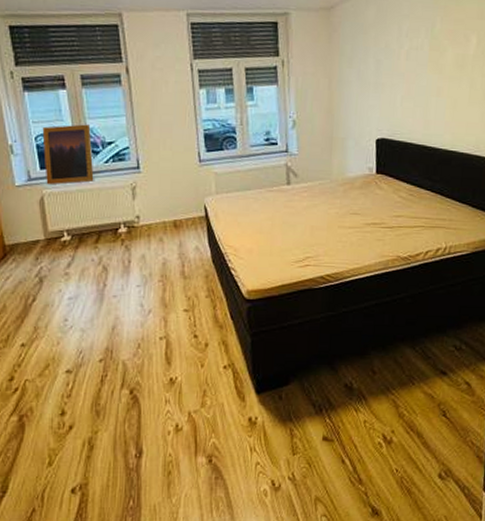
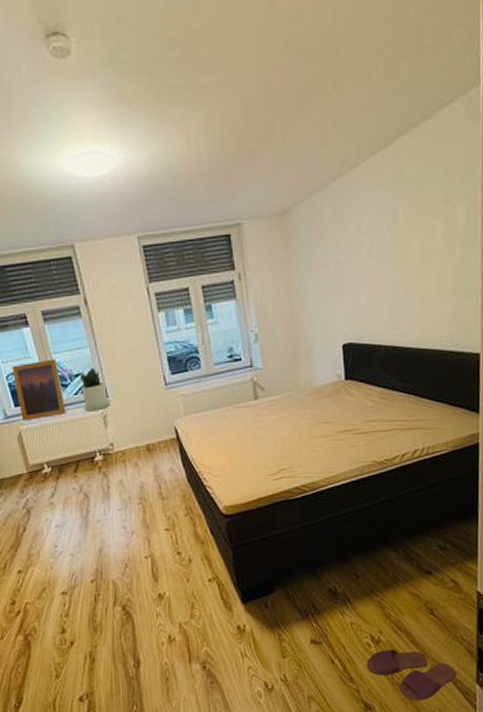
planter: none [111,137,142,182] -> present [78,367,111,412]
slippers: none [376,451,465,507] -> present [366,649,457,701]

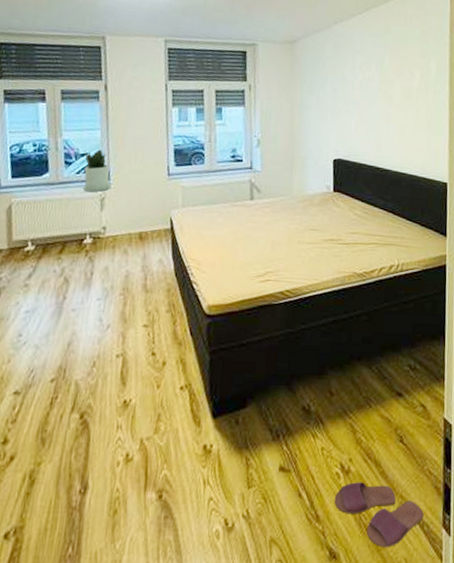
picture frame: present [12,359,66,422] -> none [15,135,66,194]

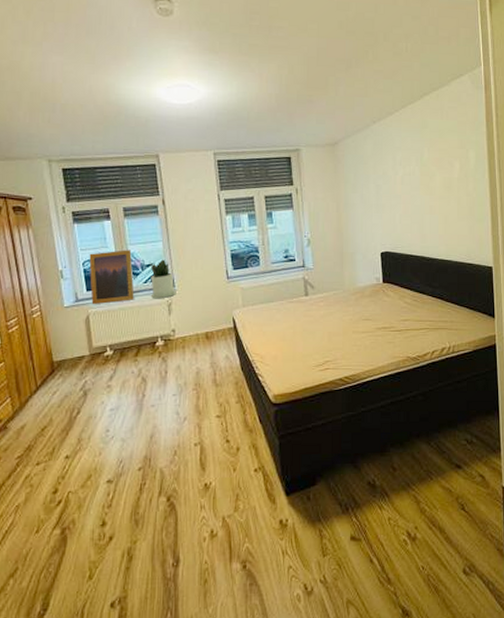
picture frame: none [15,135,66,194] -> present [89,250,134,305]
slippers: present [334,482,424,548] -> none [403,547,488,606]

